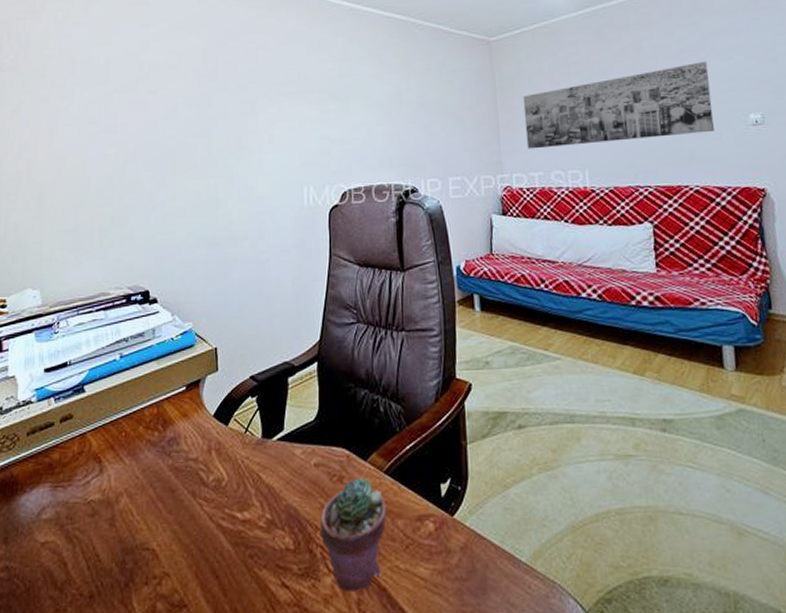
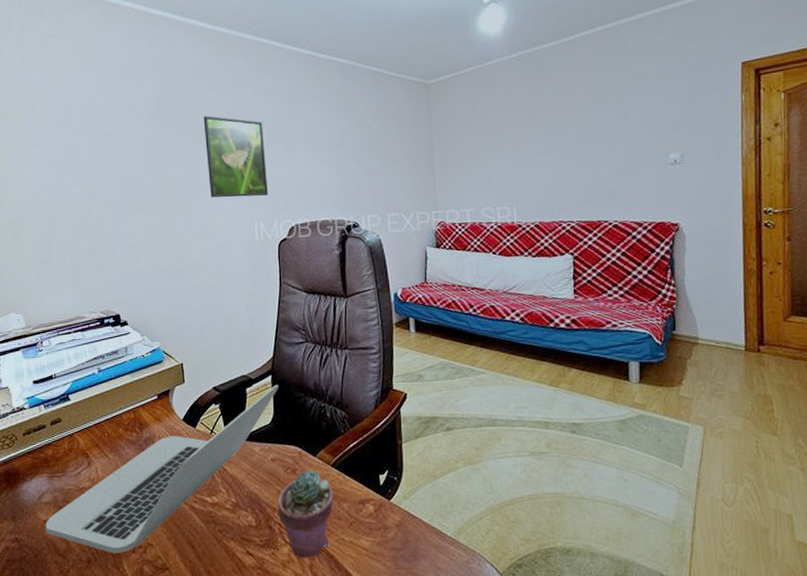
laptop: none [43,374,325,586] -> present [46,385,278,554]
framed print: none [252,73,319,160] -> present [203,116,268,198]
wall art: present [523,61,714,149] -> none [457,103,635,188]

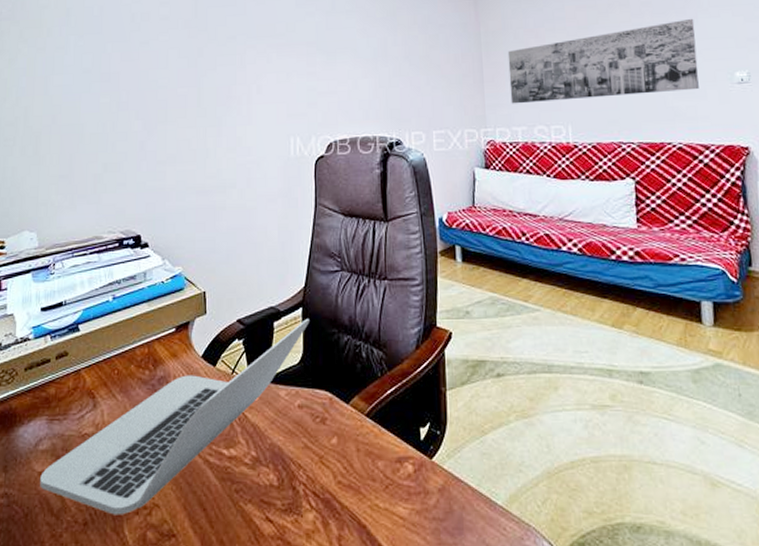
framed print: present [203,116,268,198] -> none [241,25,306,111]
potted succulent: present [277,470,334,558] -> none [303,420,367,527]
wall art: none [457,103,635,188] -> present [507,18,699,104]

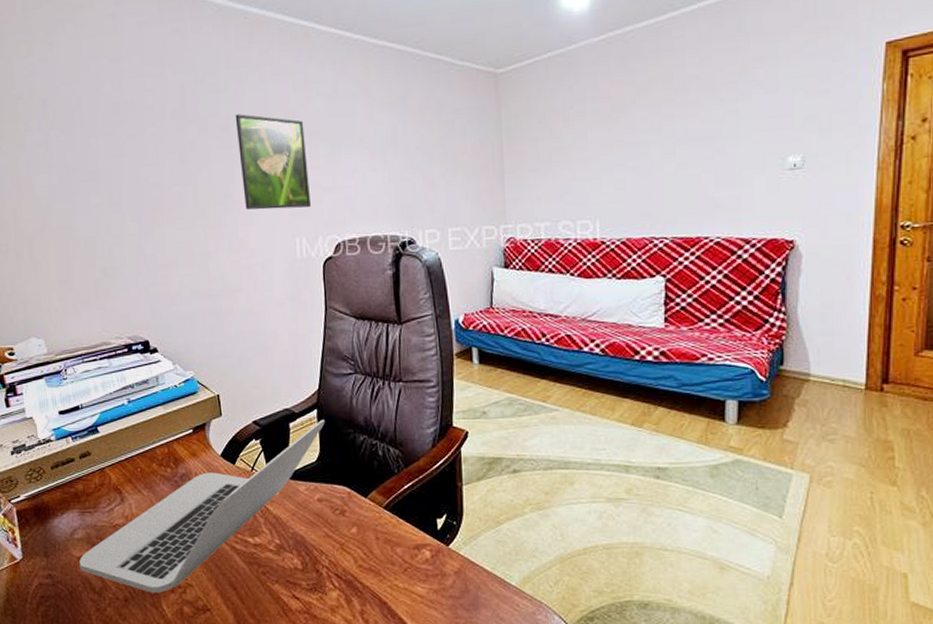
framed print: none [241,25,306,111] -> present [235,114,311,210]
wall art: present [507,18,699,104] -> none [531,94,747,198]

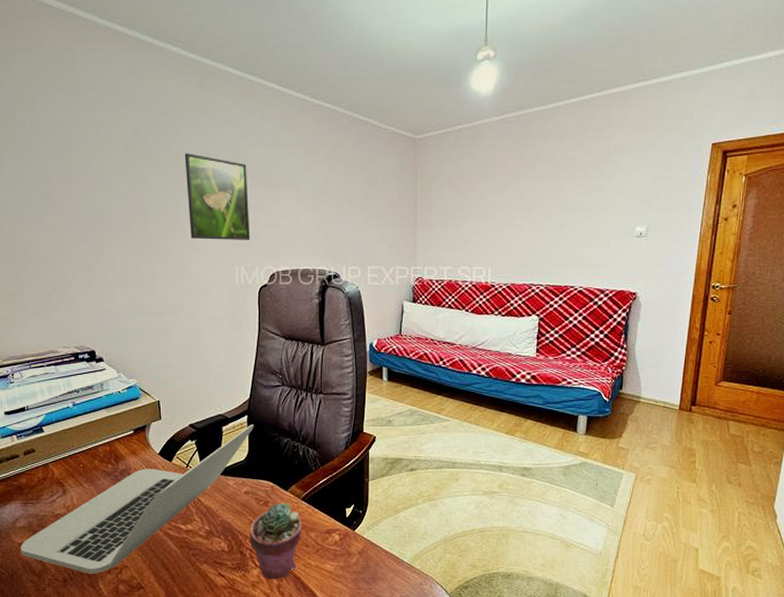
potted succulent: none [325,512,386,604] -> present [249,503,302,579]

